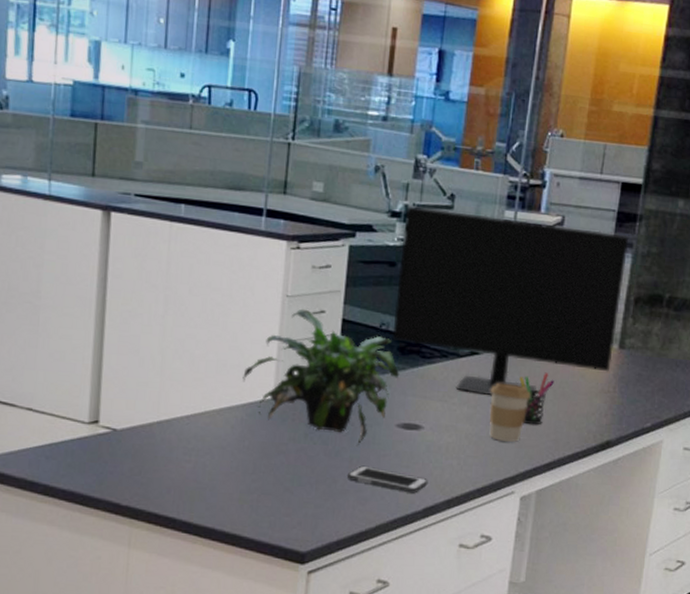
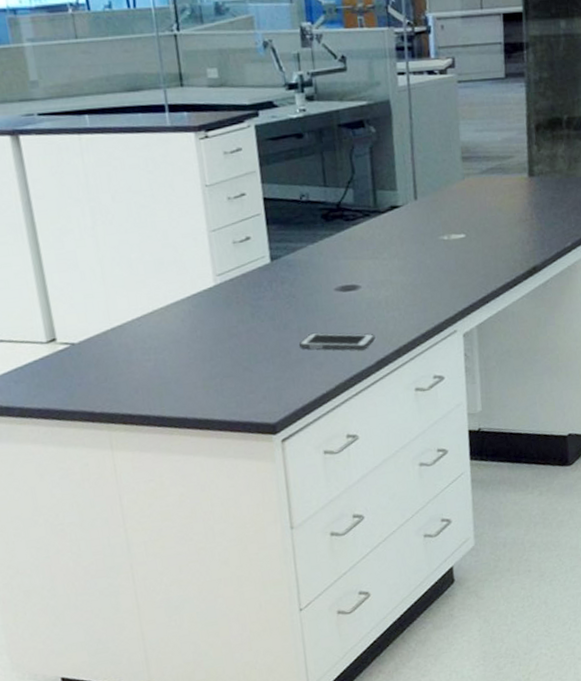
potted plant: present [242,308,400,445] -> none [181,195,329,315]
monitor: present [392,205,629,395] -> none [302,65,525,246]
coffee cup: present [489,382,531,443] -> none [415,230,455,286]
pen holder: present [519,372,554,425] -> none [441,212,474,265]

